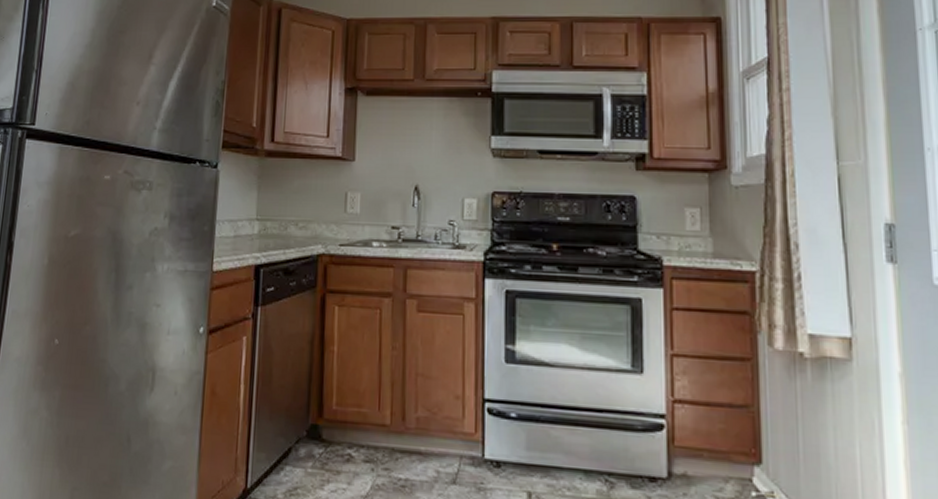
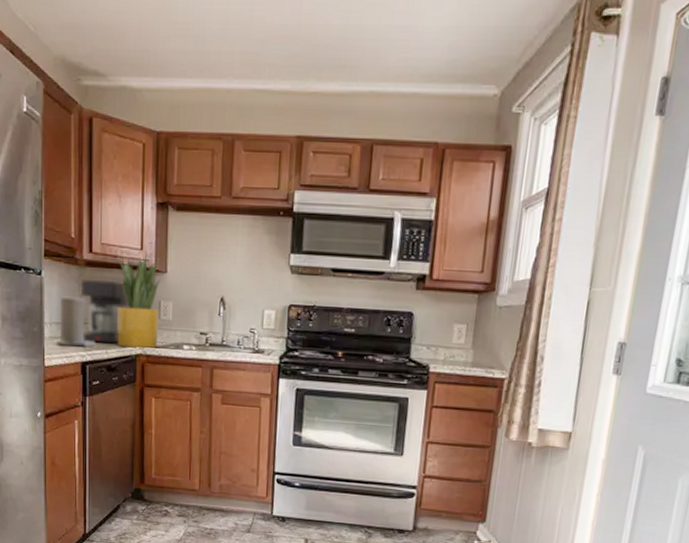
paper towel: none [227,190,272,248] -> present [56,296,95,347]
coffee maker: none [258,170,313,243] -> present [80,278,130,344]
planter: none [296,138,349,247] -> present [116,251,161,349]

